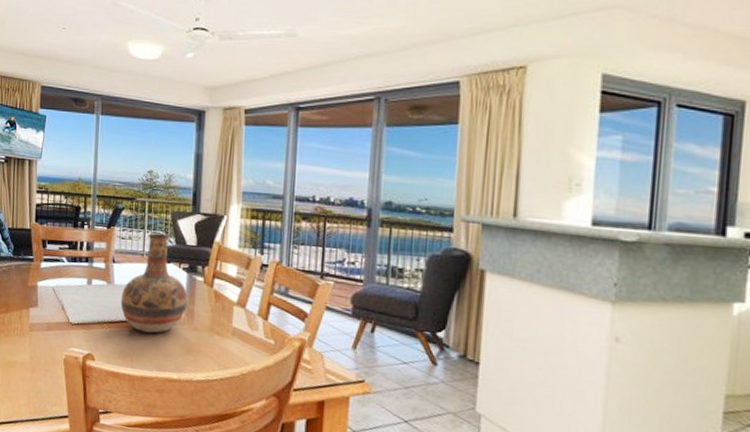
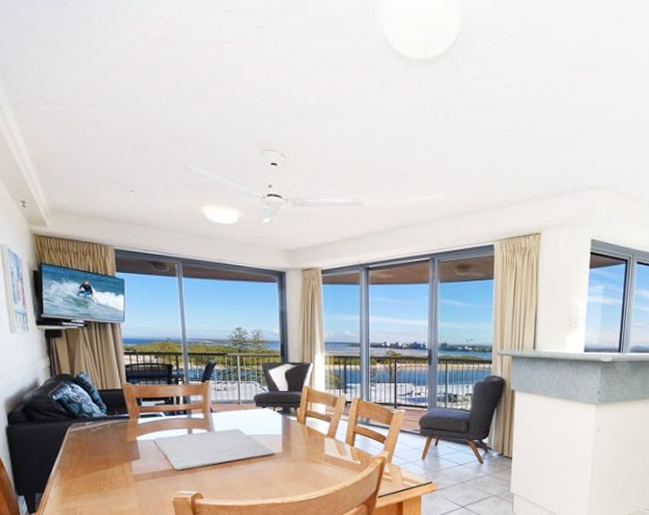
vase: present [120,233,188,334] -> none [222,382,284,469]

